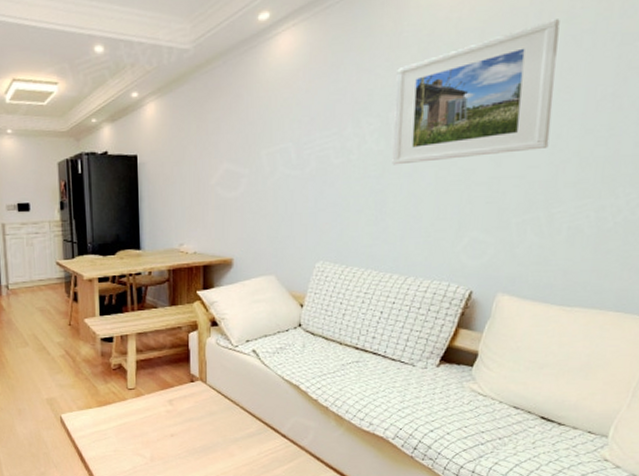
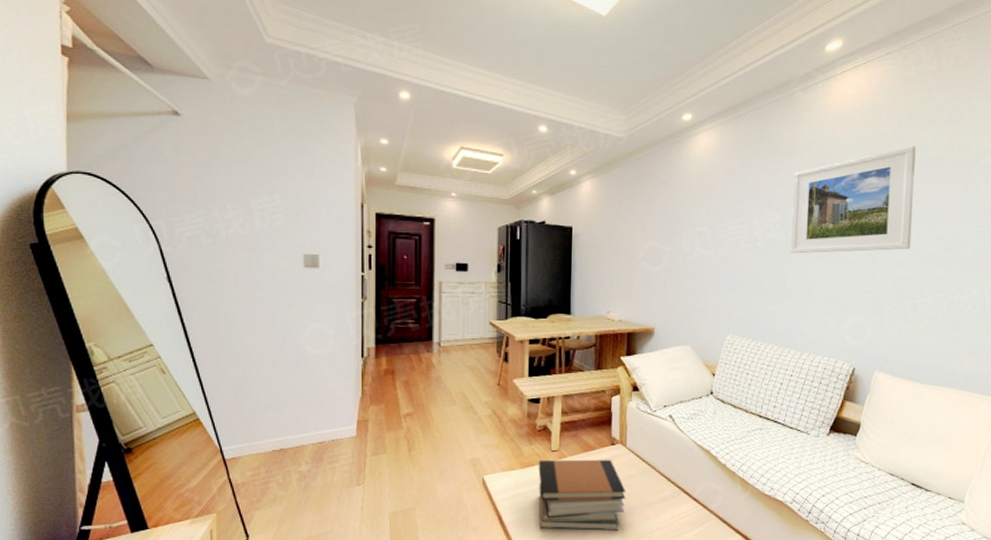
book stack: none [115,396,208,467] -> present [538,459,626,531]

